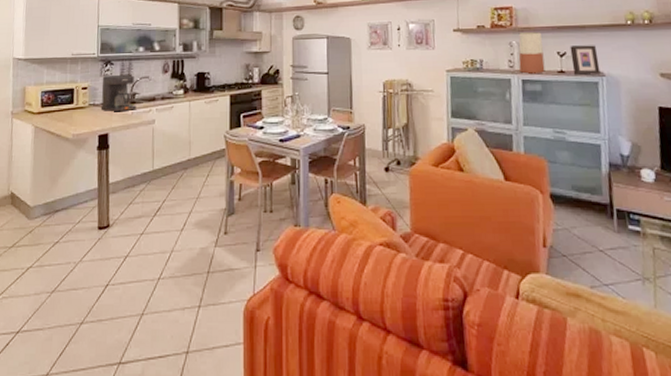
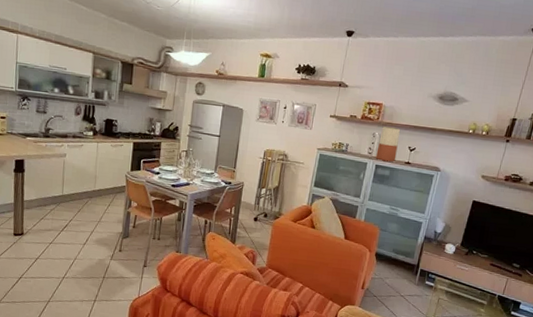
coffee maker: present [100,74,137,112] -> none [17,109,50,143]
picture frame: present [569,45,601,75] -> none [417,143,440,169]

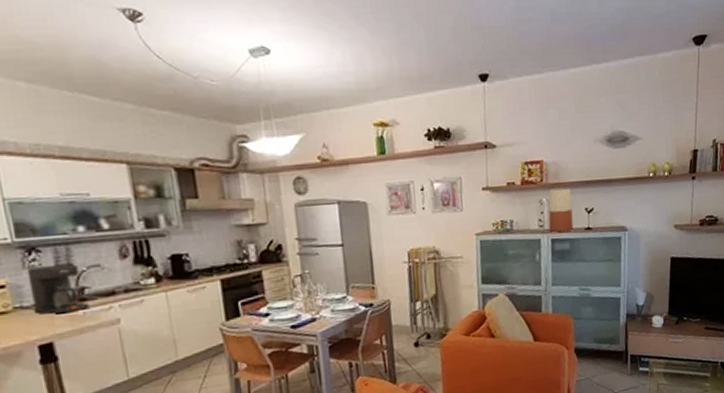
coffee maker: none [17,109,50,143] -> present [26,264,90,315]

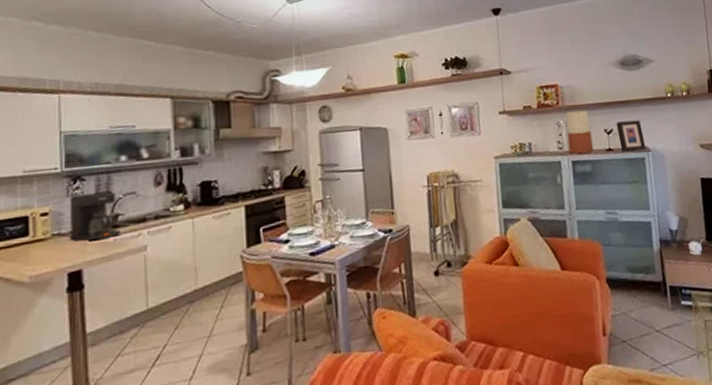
picture frame: none [597,199,624,231] -> present [615,120,647,152]

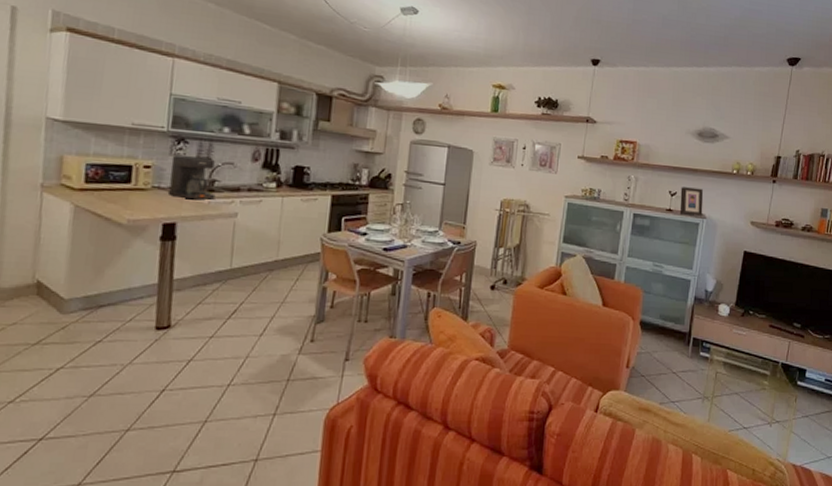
vase: present [566,110,594,155] -> none [633,168,659,210]

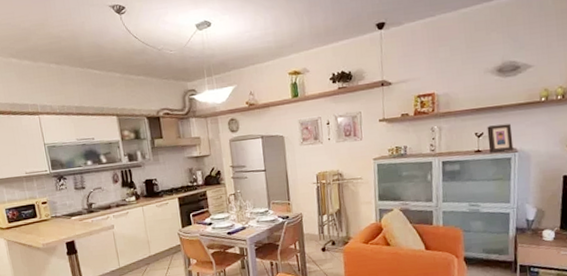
coffee maker: present [167,155,216,200] -> none [58,187,95,222]

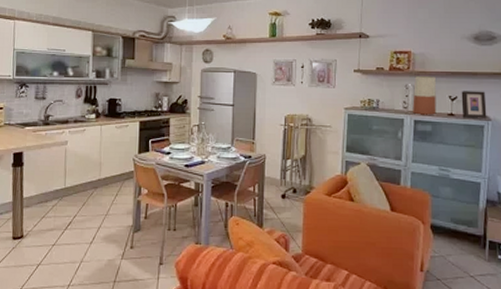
vase: none [439,115,464,156] -> present [413,76,437,115]

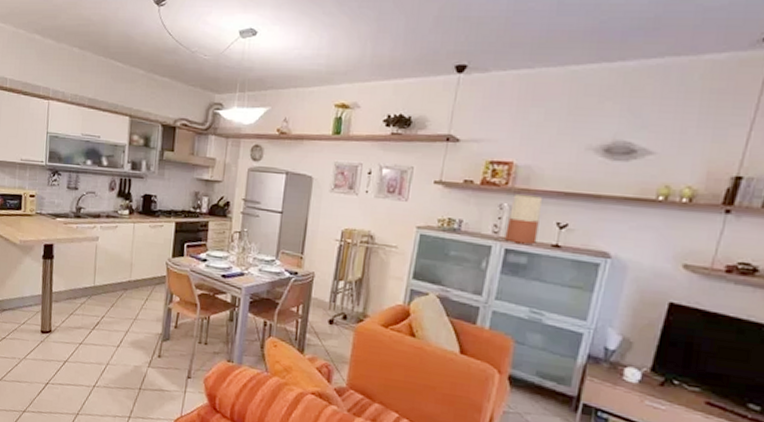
picture frame: present [461,91,487,118] -> none [572,217,608,255]

